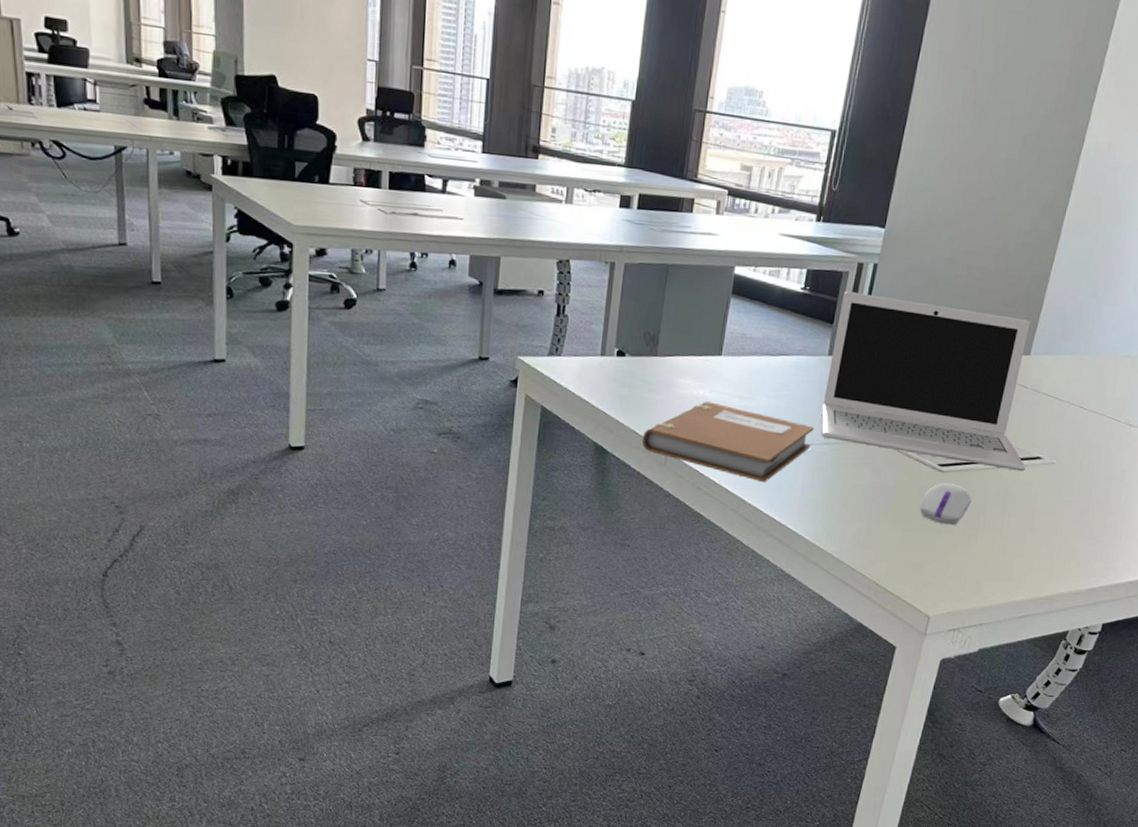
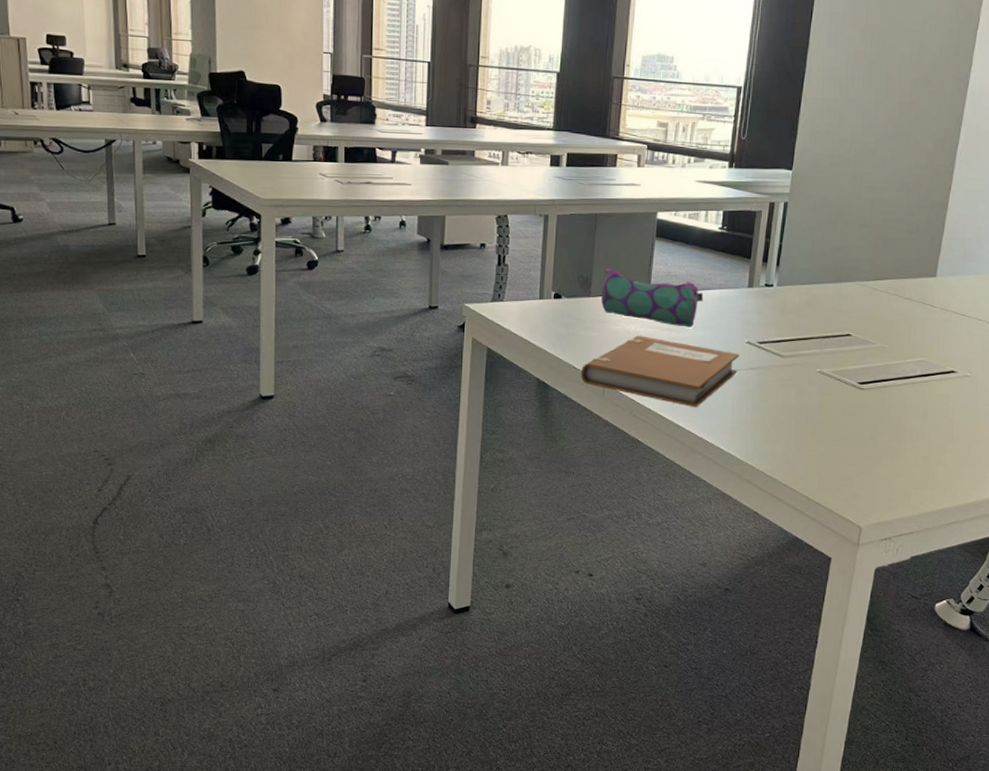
pencil case: none [668,325,780,396] -> present [601,268,704,328]
laptop: present [821,291,1030,471] -> none [745,228,942,385]
computer mouse: present [920,483,972,526] -> none [844,400,893,440]

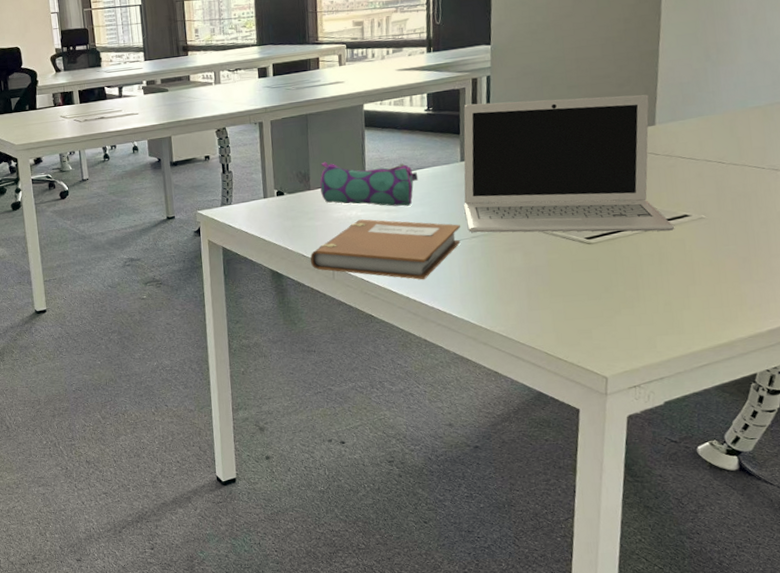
laptop: none [745,228,942,385] -> present [463,94,675,233]

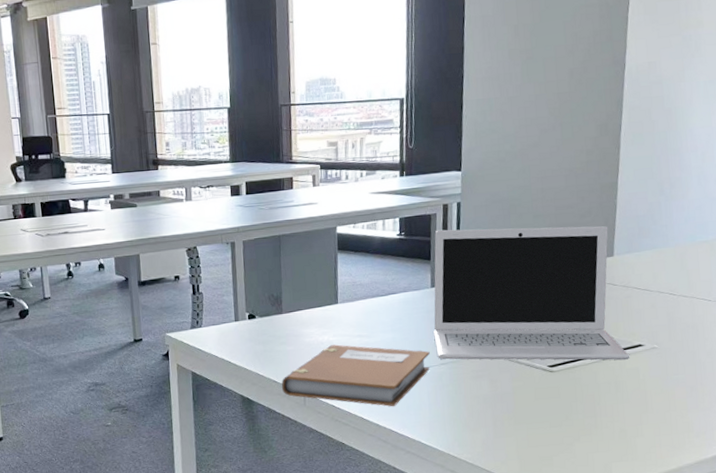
pencil case: present [320,161,419,207] -> none [292,284,390,332]

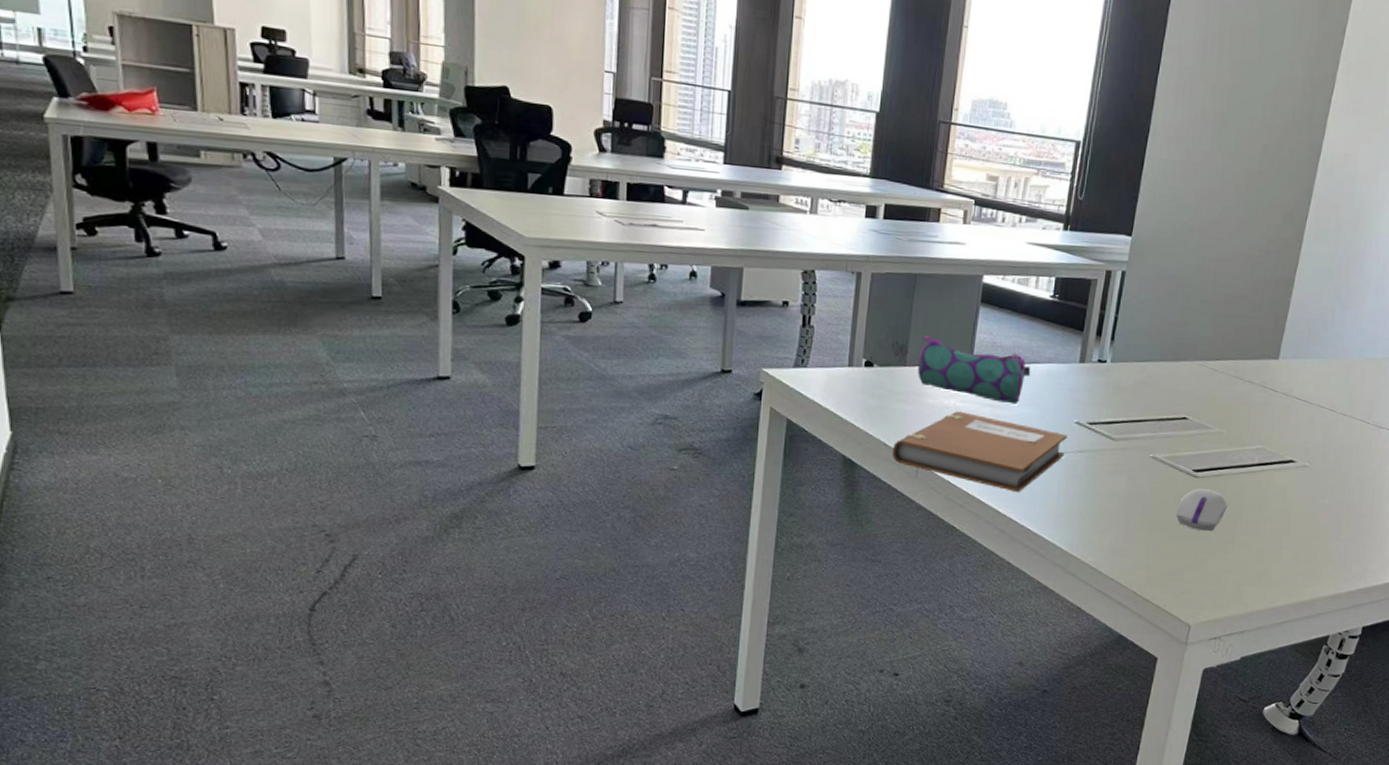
pencil case: none [292,284,390,332] -> present [918,335,1031,404]
laptop: present [434,226,630,360] -> none [1074,298,1280,475]
computer mouse: none [539,381,586,419] -> present [1176,489,1228,532]

